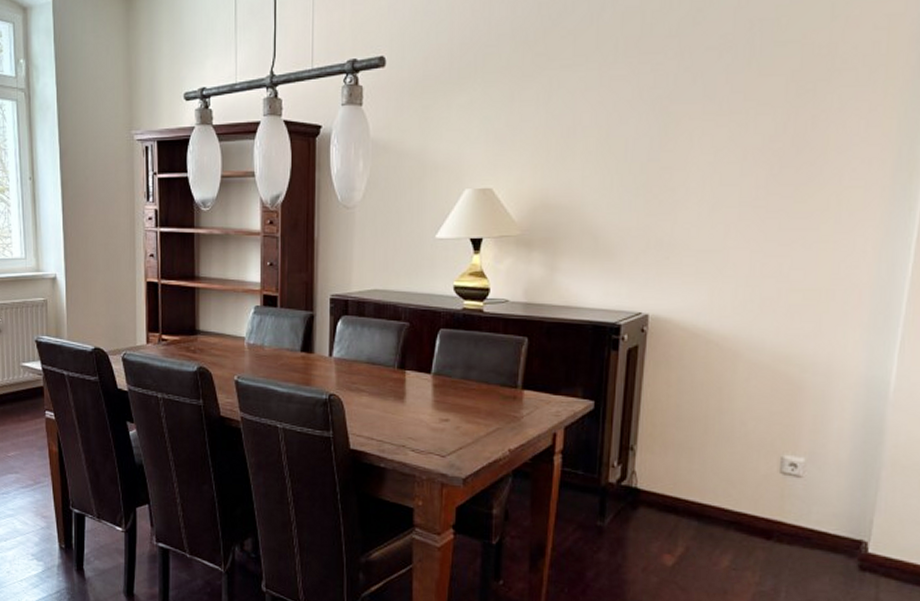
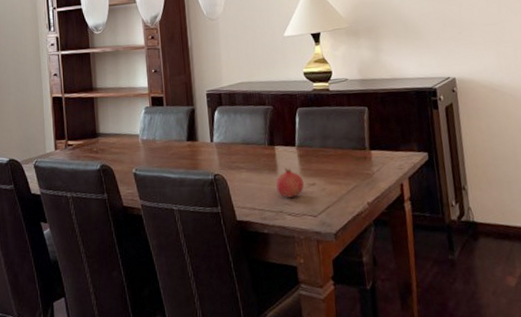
fruit: none [400,397,436,432] -> present [275,168,305,198]

